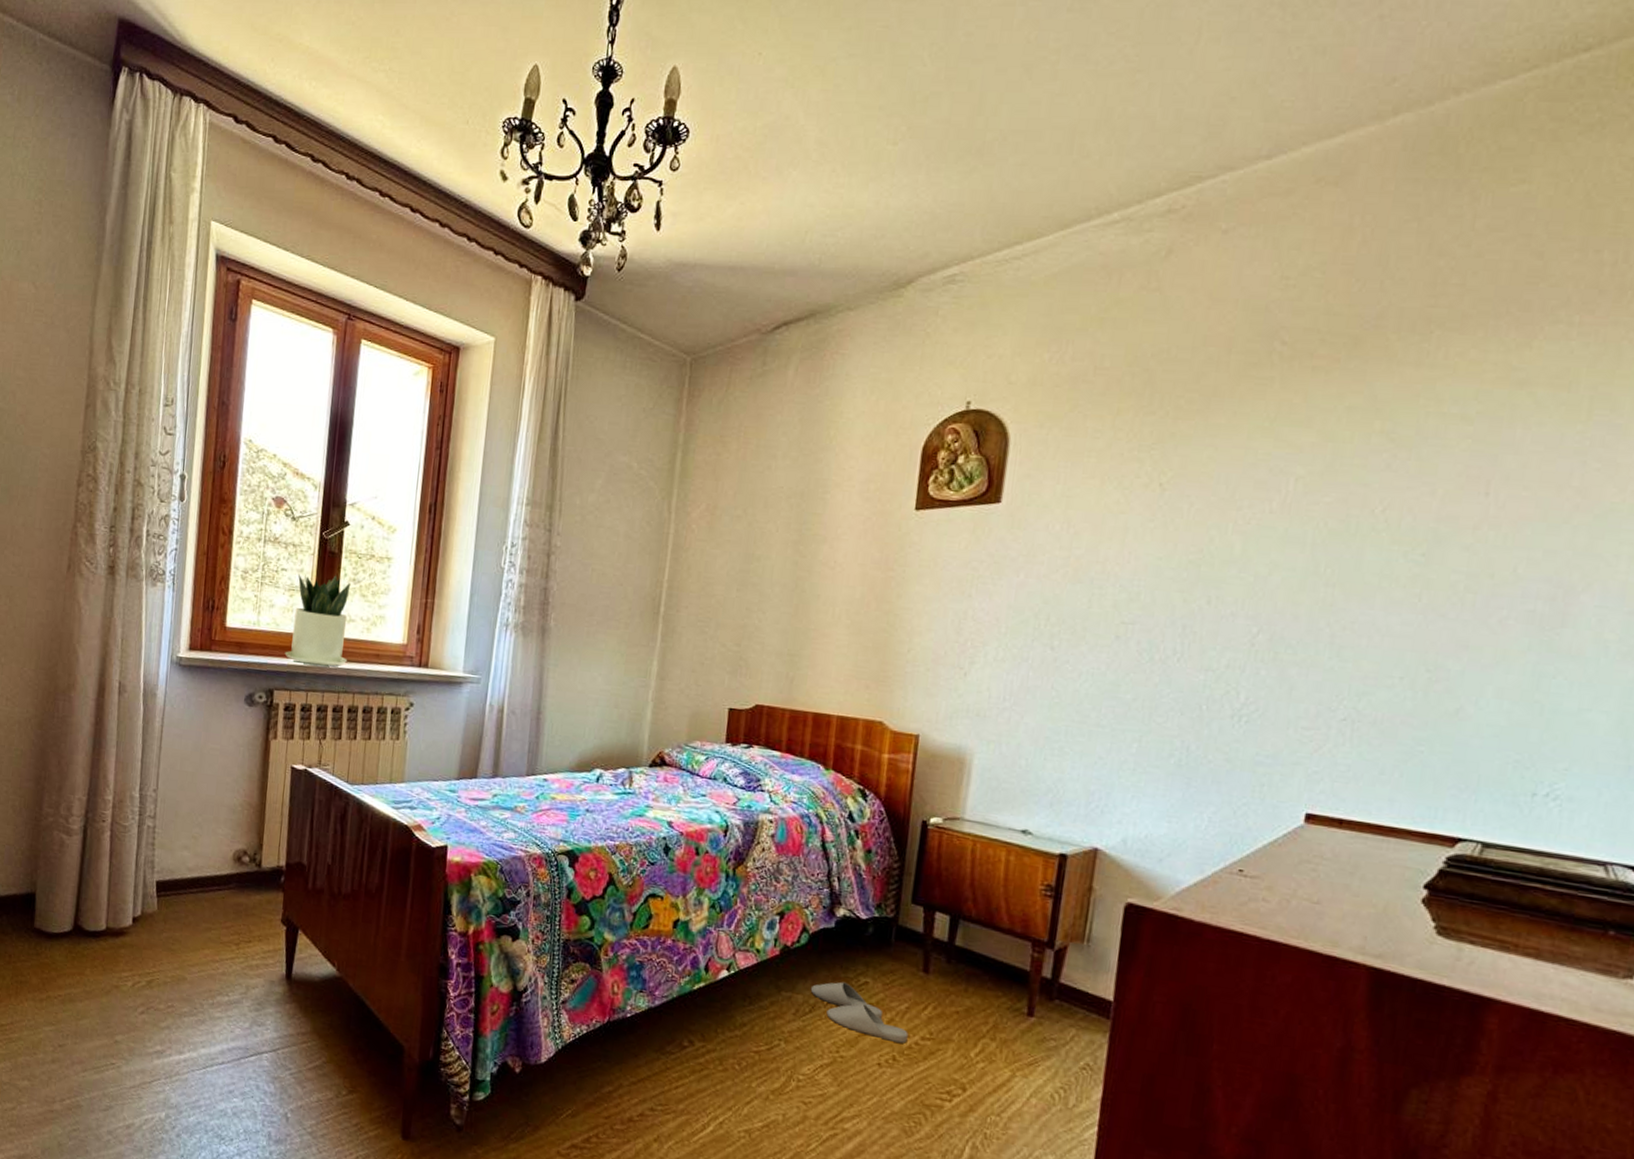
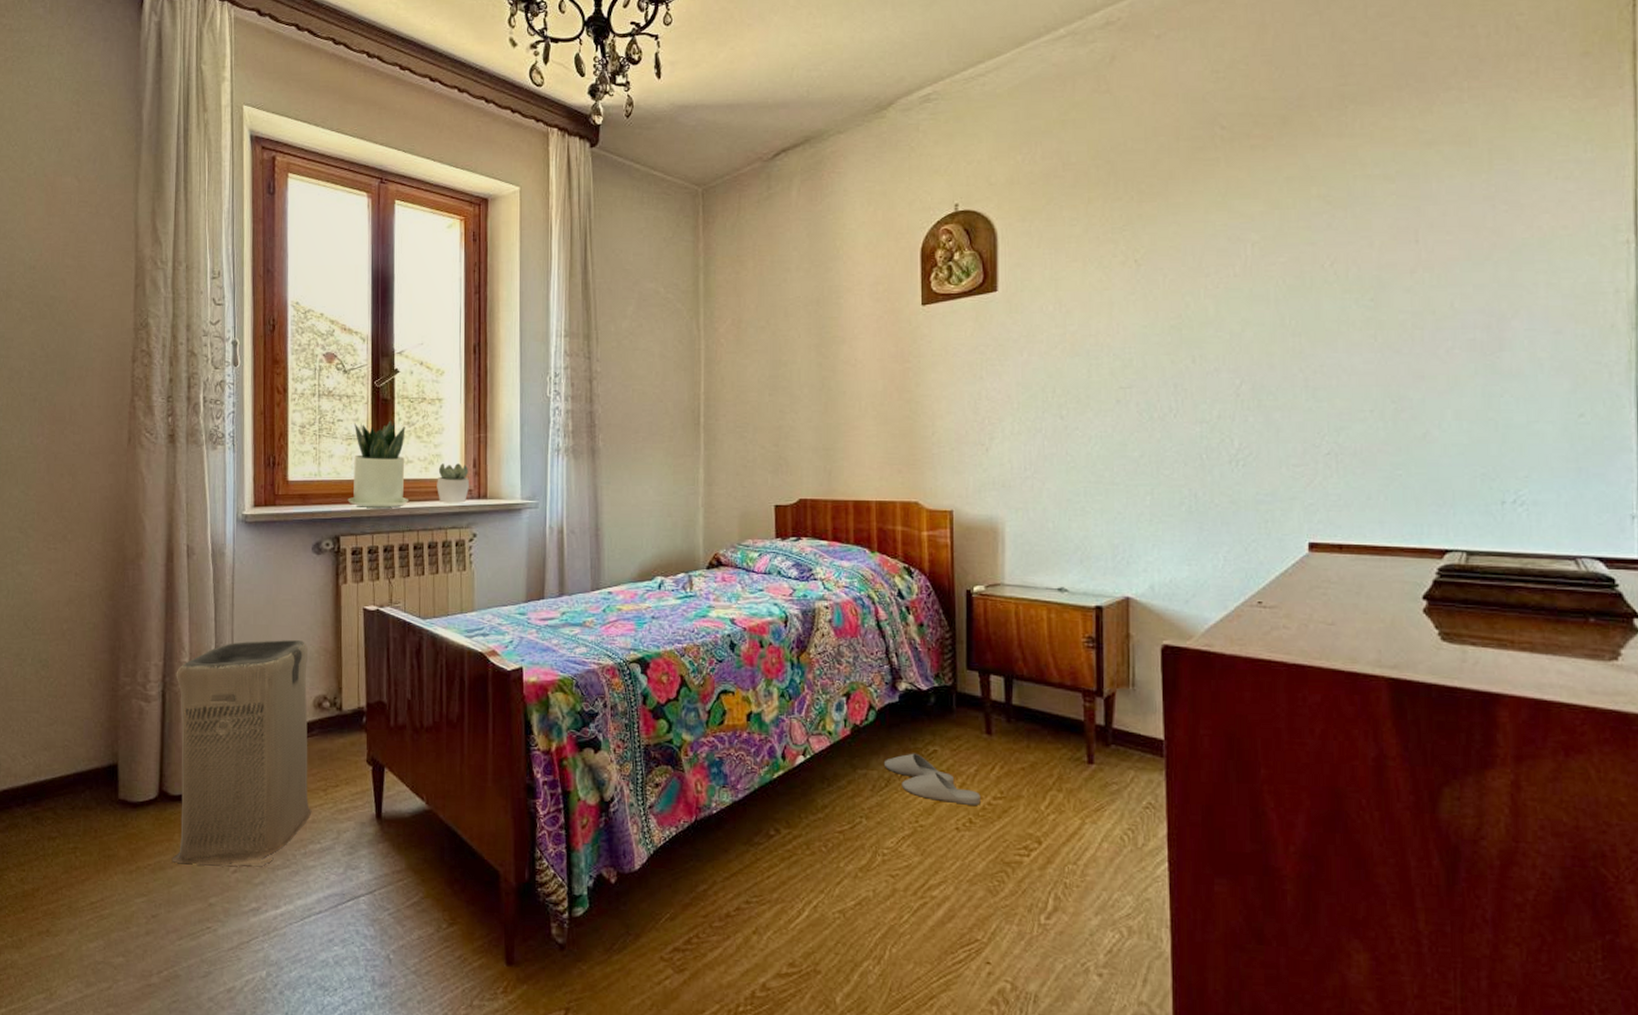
laundry basket: none [81,786,232,1011] -> present [172,639,312,867]
succulent plant: none [377,626,412,670] -> present [437,463,470,503]

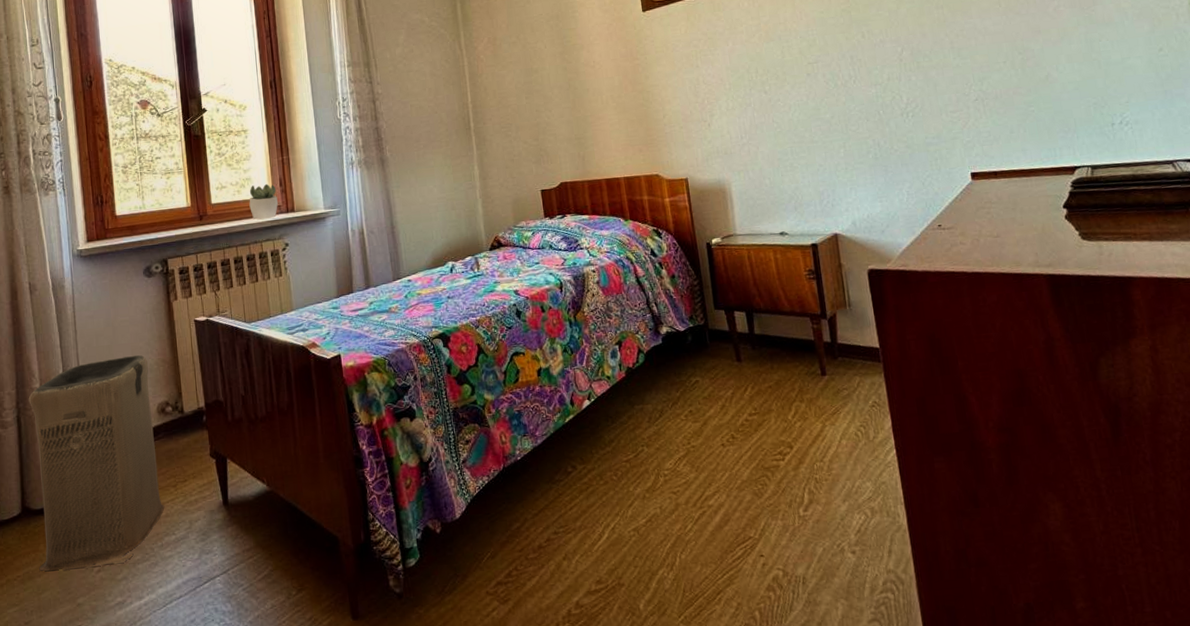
planter: present [347,420,408,508] -> none [171,153,225,232]
slippers: present [883,753,981,805] -> none [656,385,739,424]

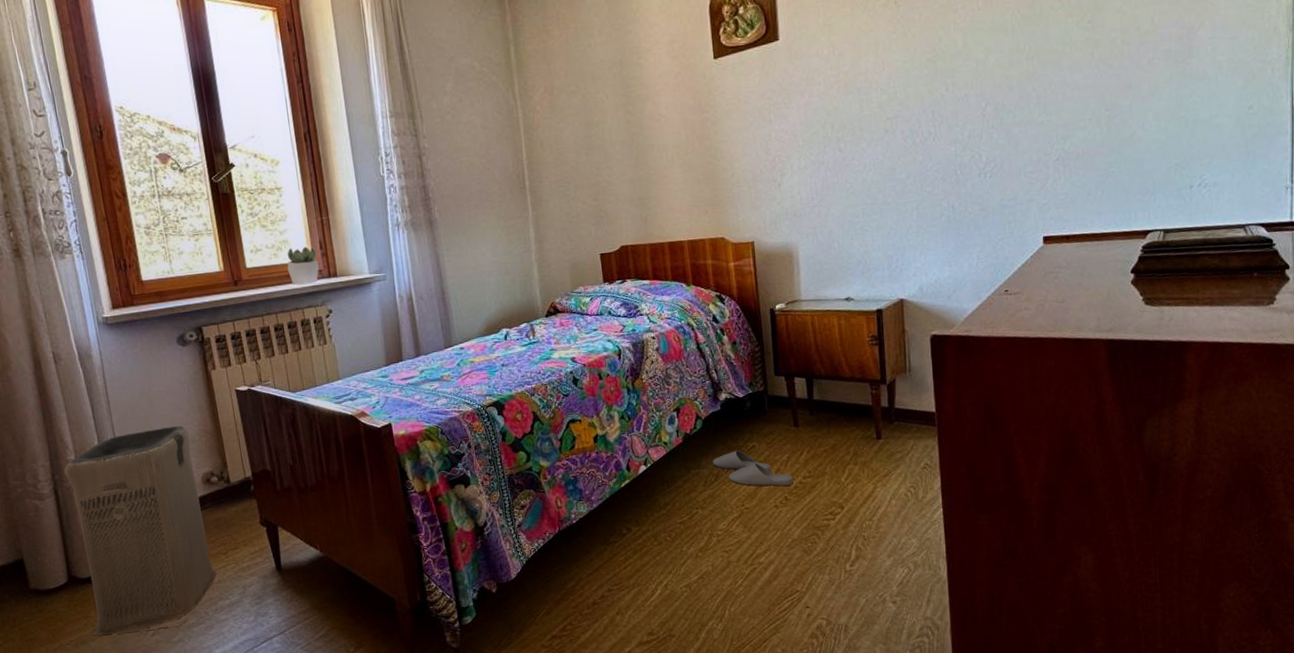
slippers: none [656,385,739,424] -> present [712,450,793,487]

